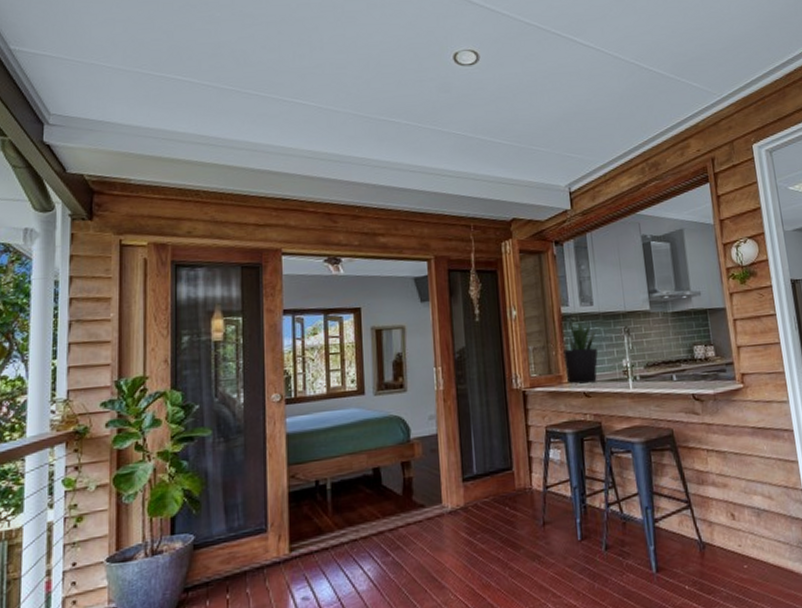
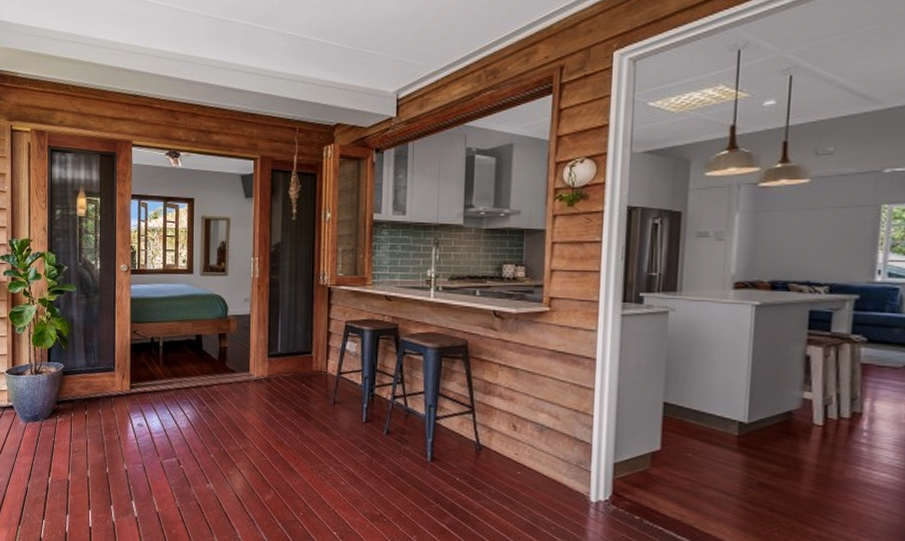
planter: present [563,320,599,385] -> none [370,226,405,289]

